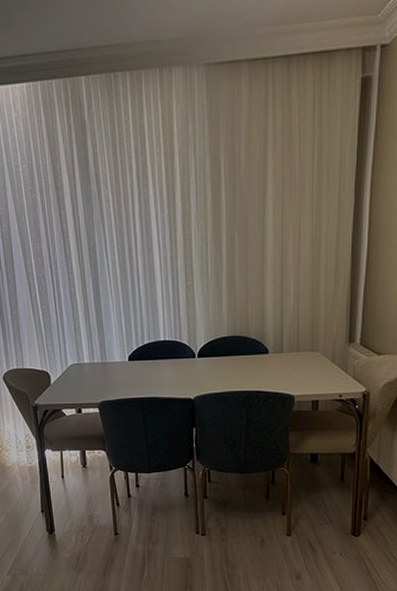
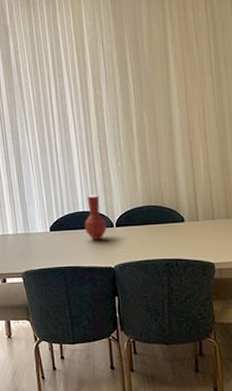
vase: none [165,322,188,371] -> present [84,194,107,241]

